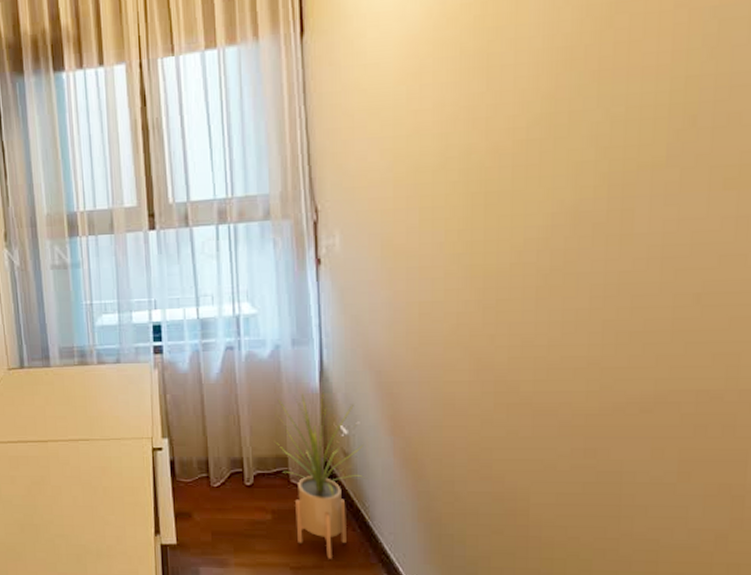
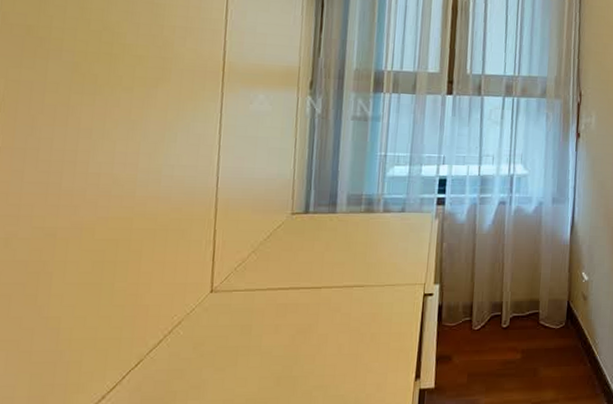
house plant: present [274,390,368,559] -> none [530,242,600,393]

